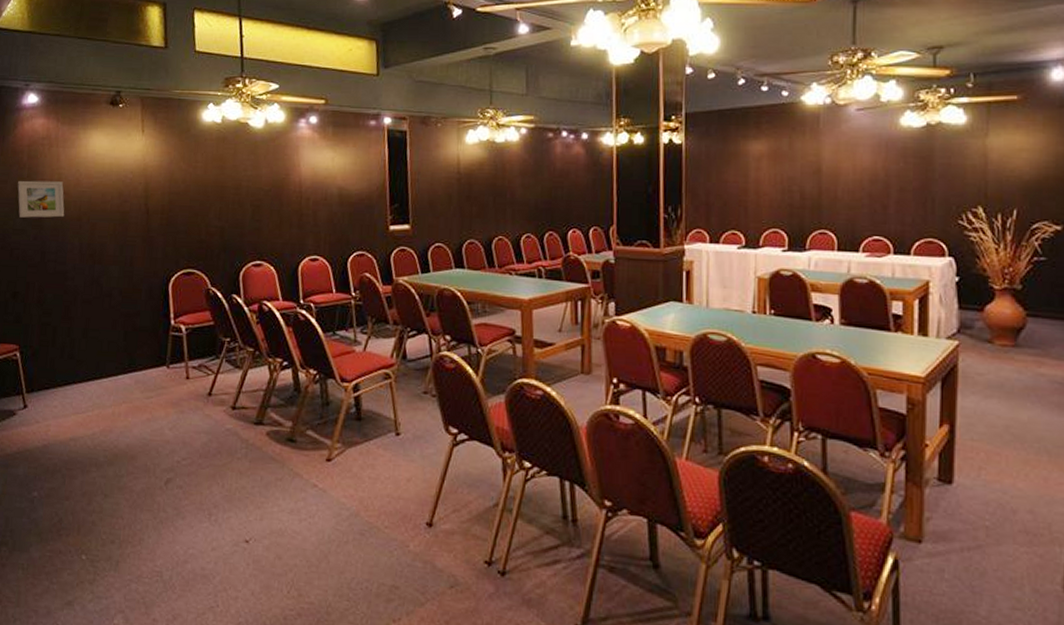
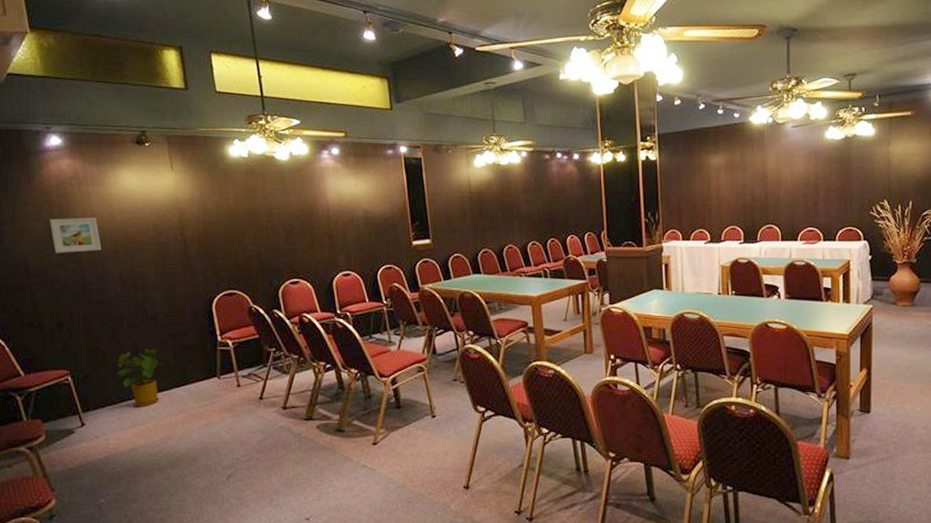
house plant: none [65,327,113,393] -> present [117,348,163,407]

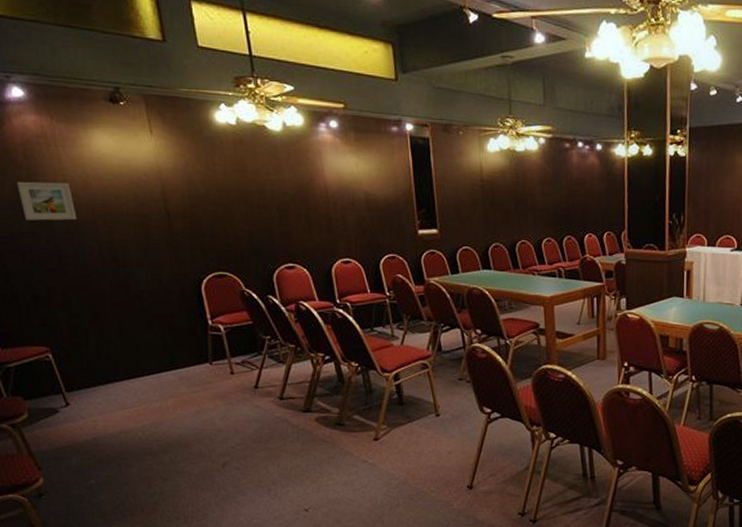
house plant: present [117,348,163,407] -> none [100,329,150,390]

